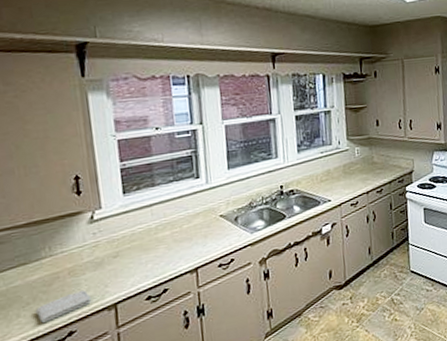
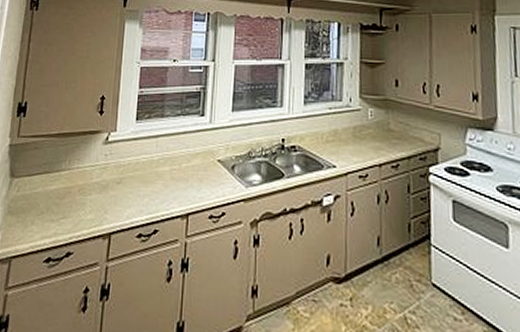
washcloth: present [34,290,92,324] -> none [45,210,92,237]

